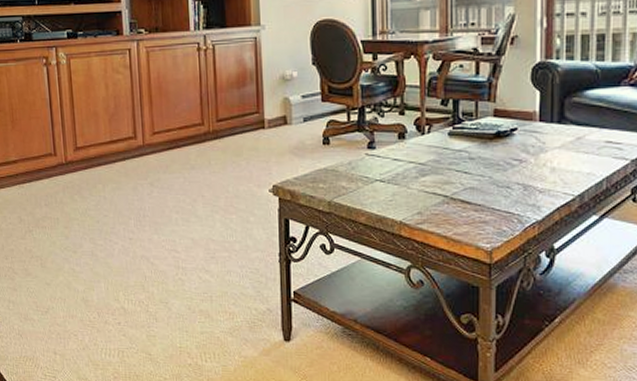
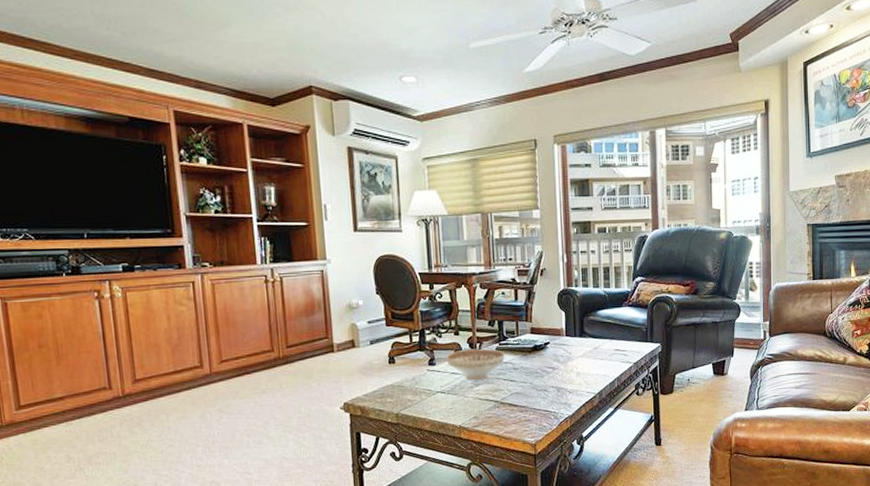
decorative bowl: none [388,131,459,169] -> present [446,348,505,380]

